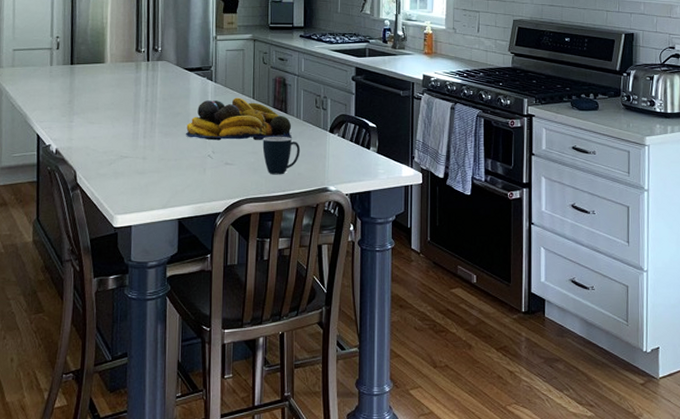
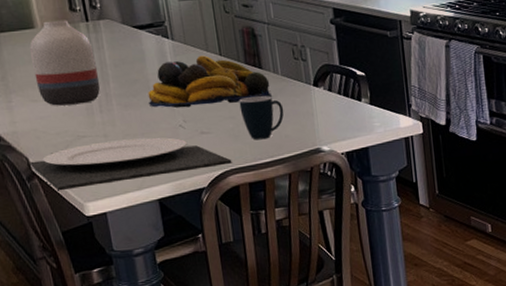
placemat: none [76,163,248,202] -> present [29,137,232,191]
vase: none [96,58,149,129] -> present [29,20,101,106]

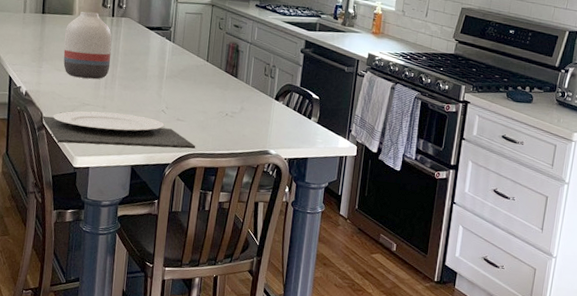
fruit bowl: present [147,55,273,108] -> none [142,59,241,102]
mug: present [239,96,284,140] -> none [212,98,247,135]

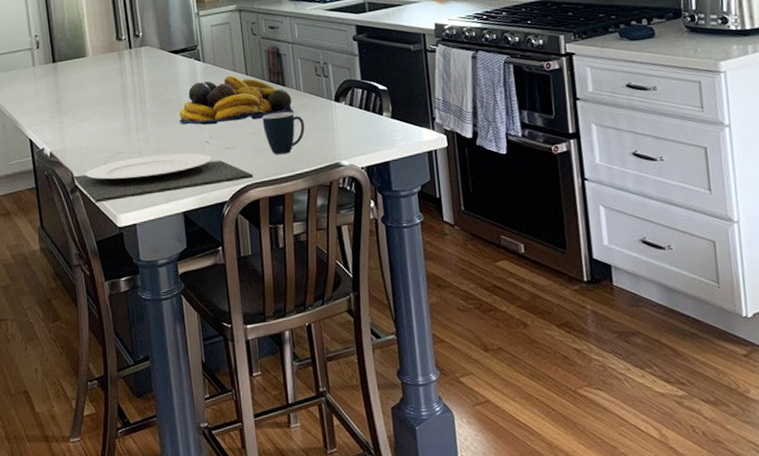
vase: present [63,11,112,79] -> none [81,48,138,125]
fruit bowl: none [142,59,241,102] -> present [178,75,295,125]
mug: none [212,98,247,135] -> present [262,112,305,155]

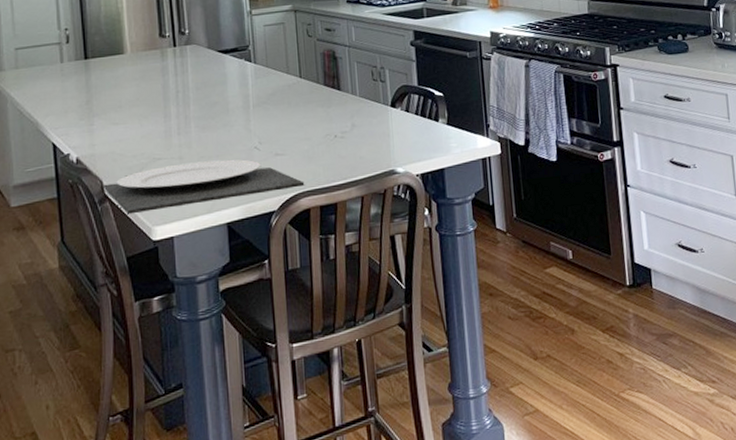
fruit bowl: present [178,75,295,125] -> none [225,78,350,130]
mug: present [262,112,305,155] -> none [315,117,360,162]

